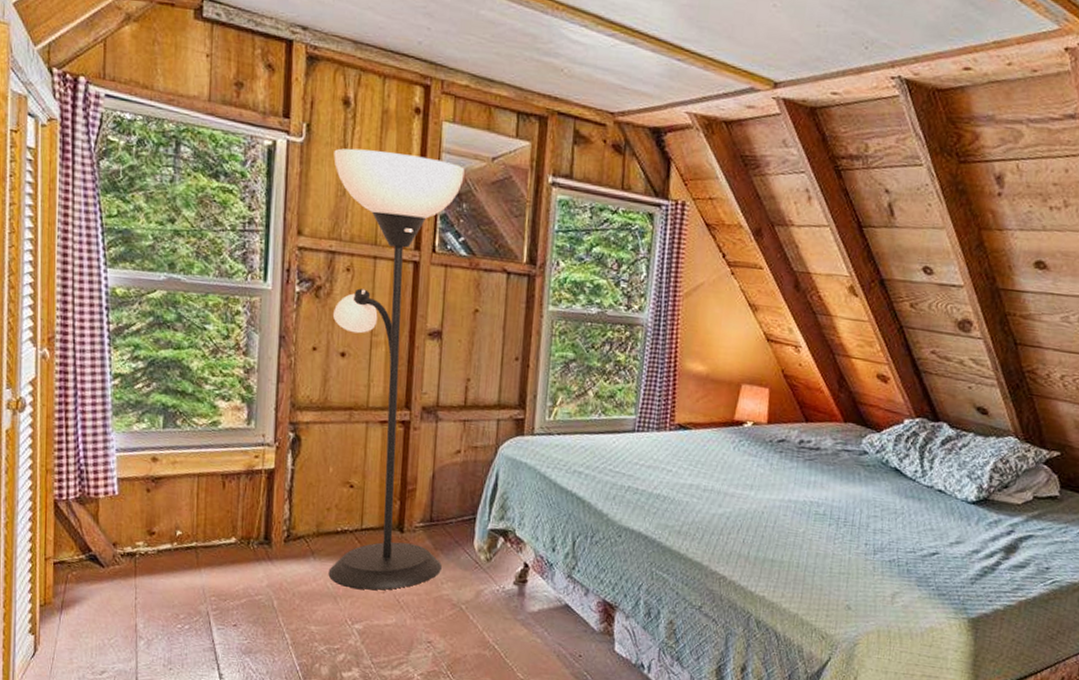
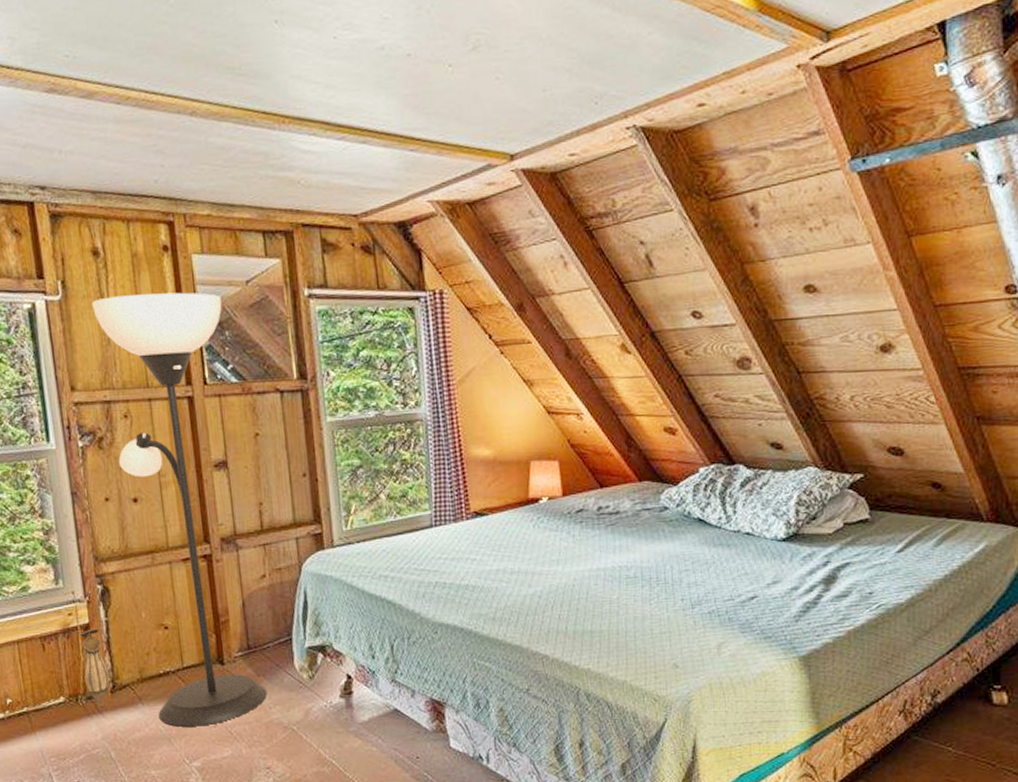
pitcher plant: none [259,474,286,556] -> present [80,628,110,708]

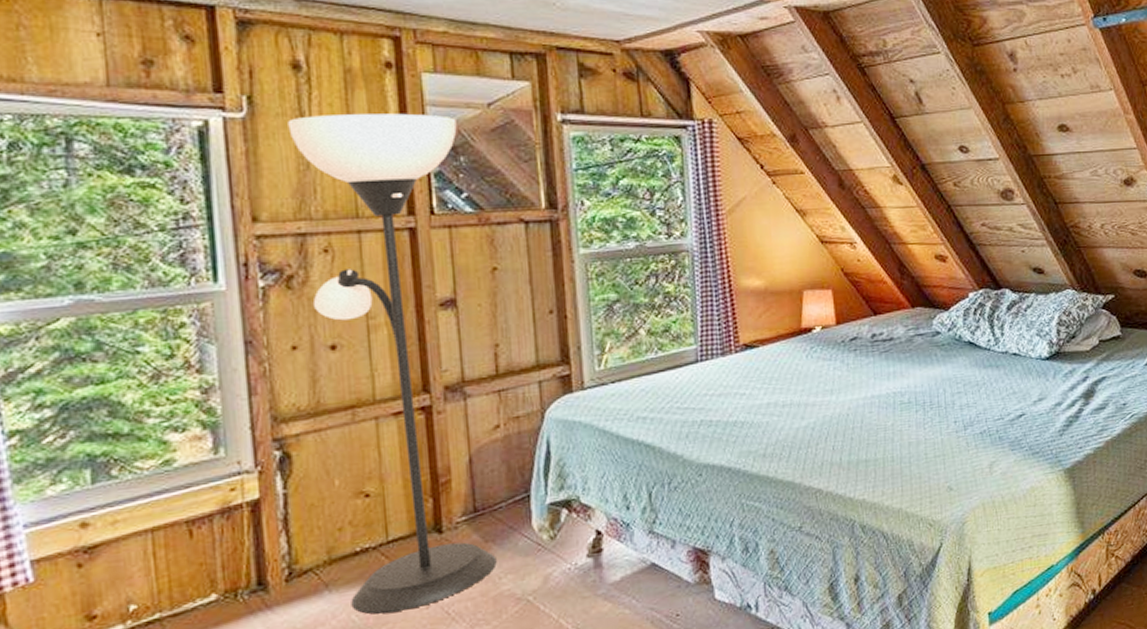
pitcher plant: present [80,628,110,708] -> none [245,504,285,603]

